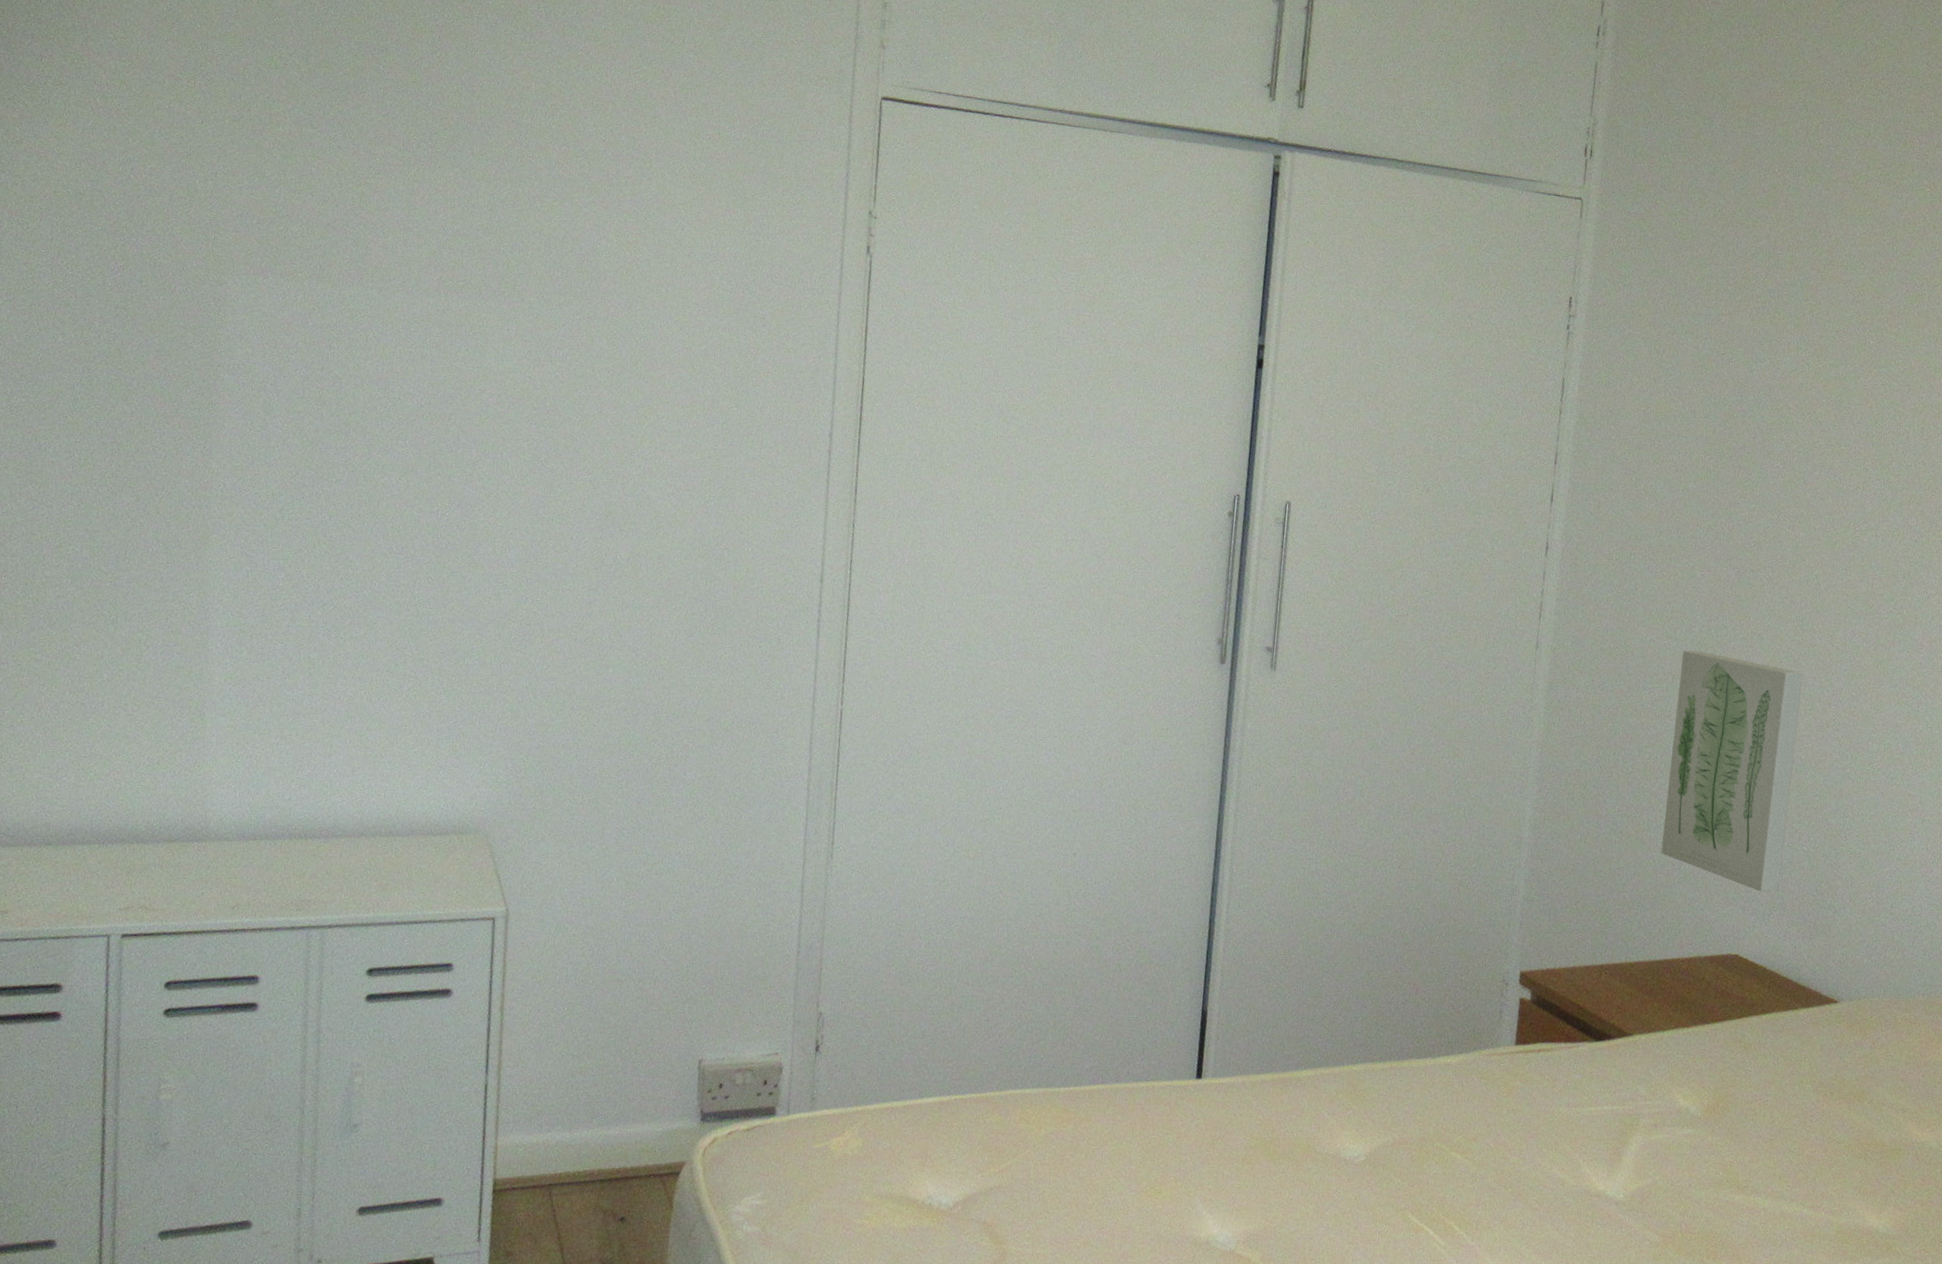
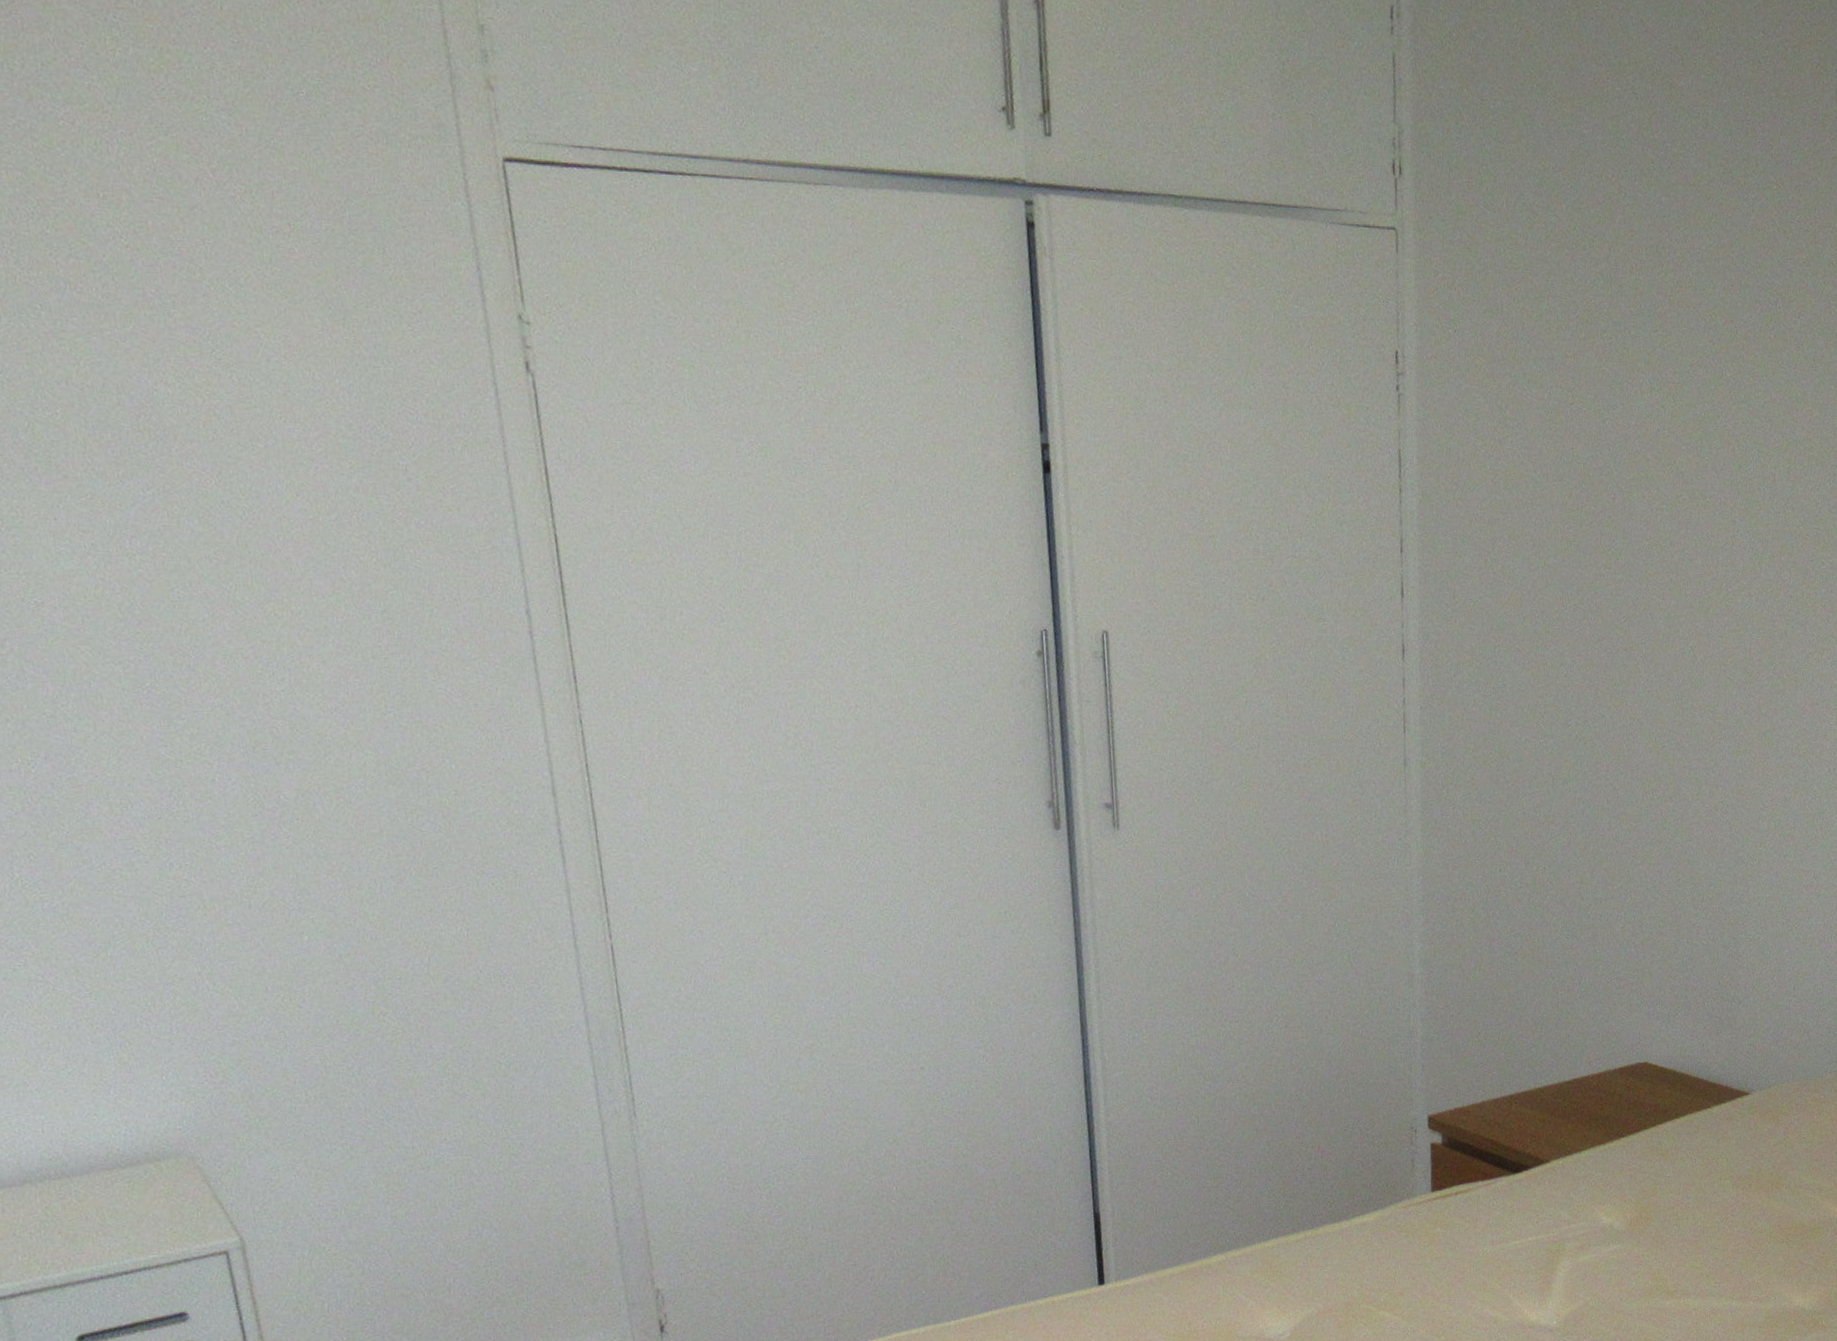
wall art: present [1660,650,1803,892] -> none [1559,746,1687,994]

